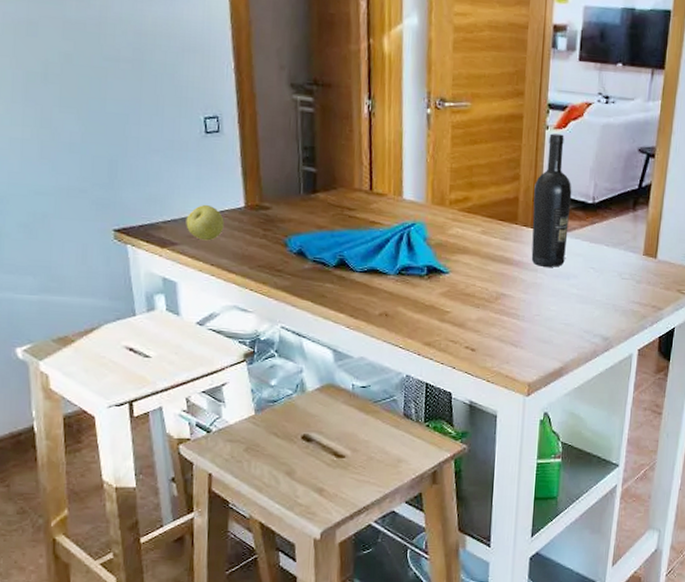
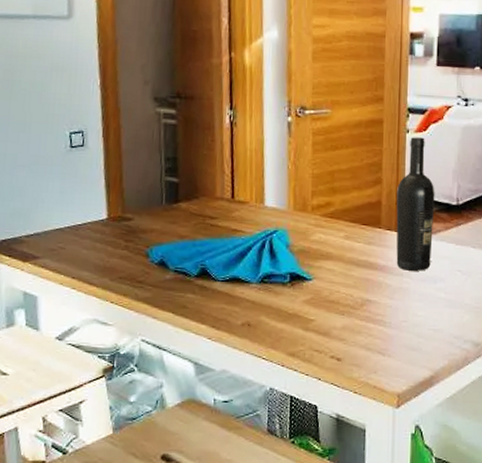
apple: present [186,204,224,241] -> none [48,217,87,254]

